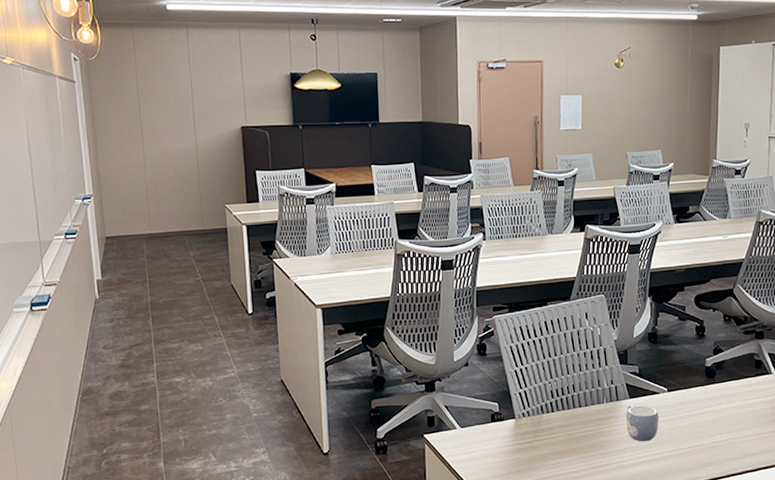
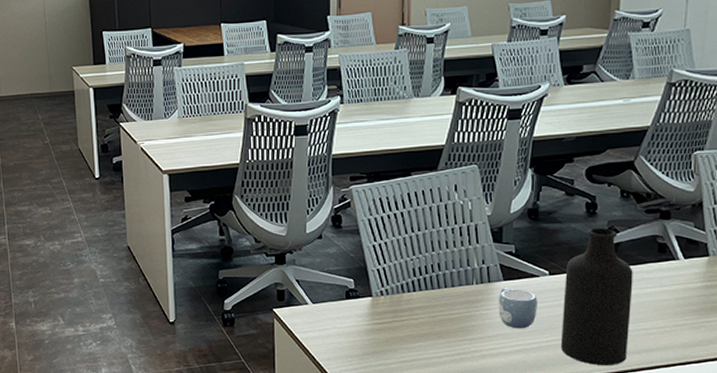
bottle: none [679,348,736,471] -> present [560,228,633,366]

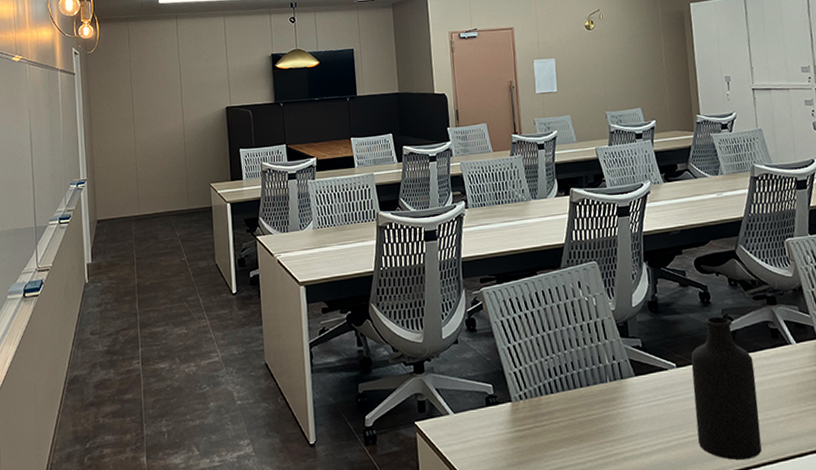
mug: present [499,287,537,329] -> none [633,382,671,427]

